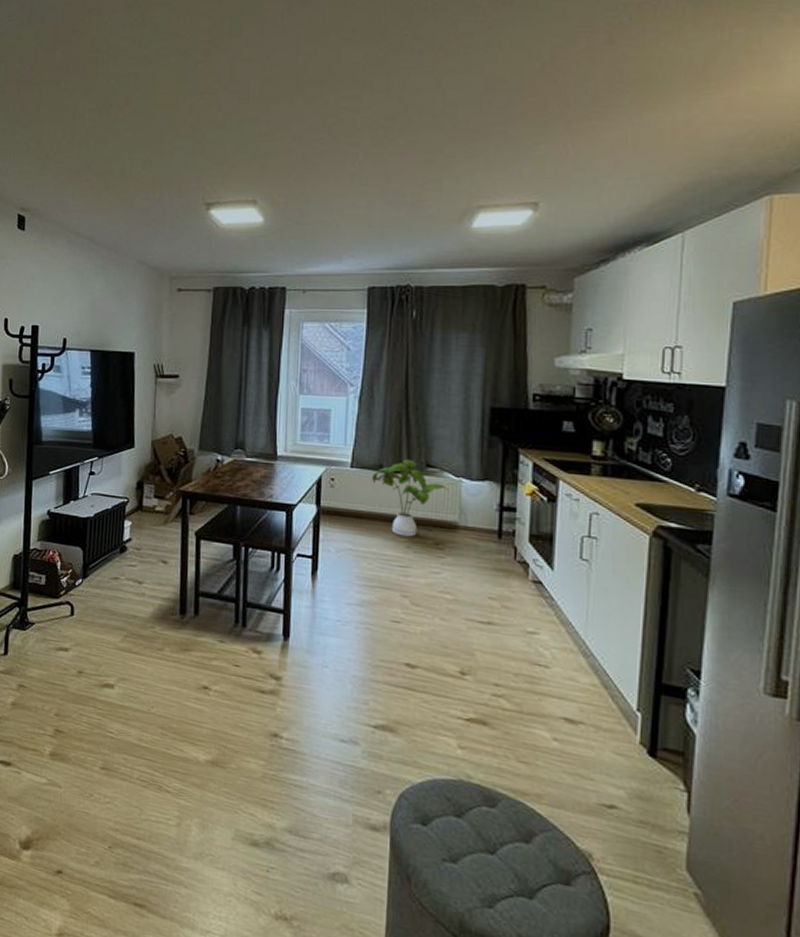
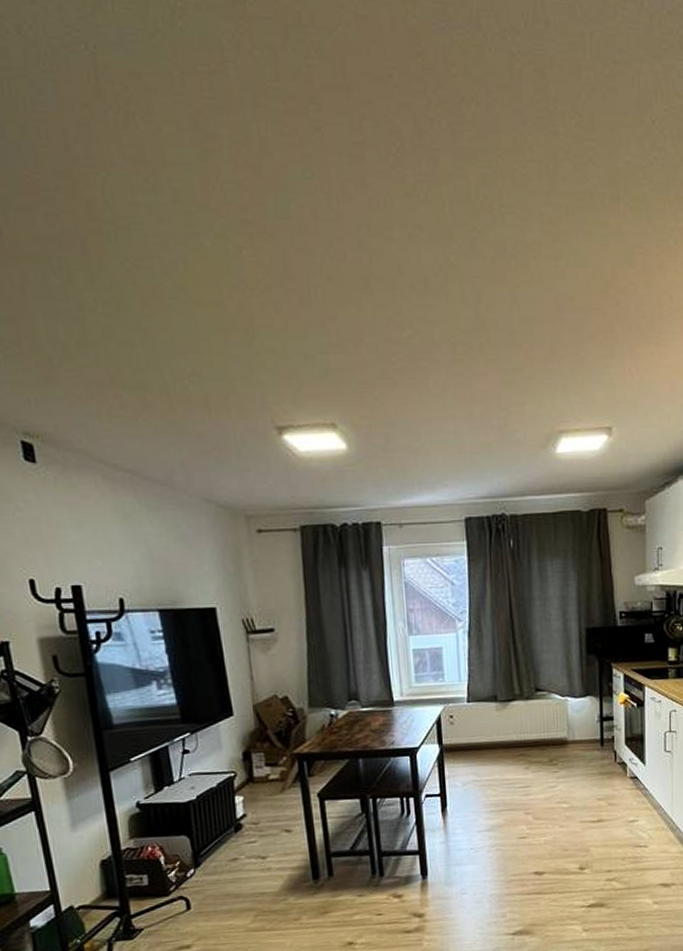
house plant: present [372,459,449,537] -> none [488,686,557,760]

